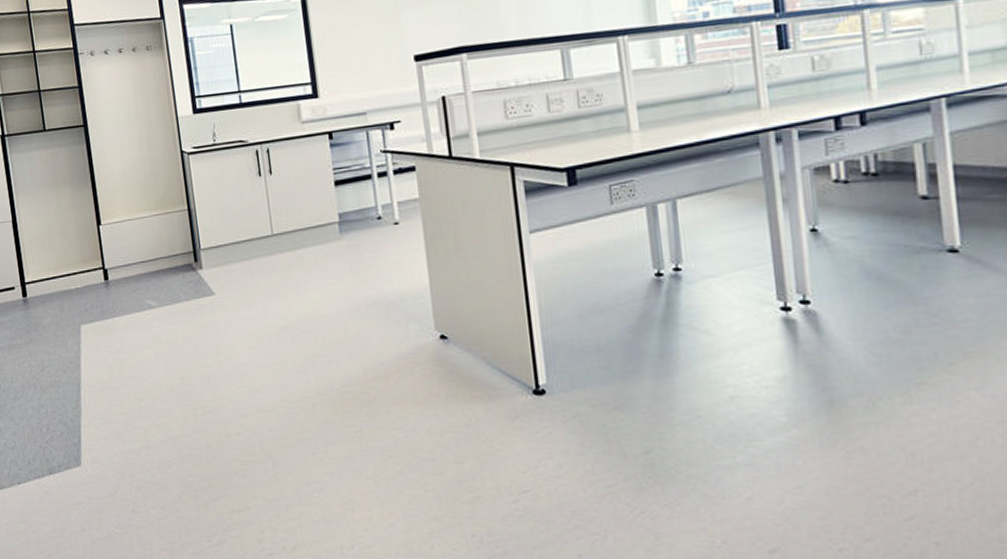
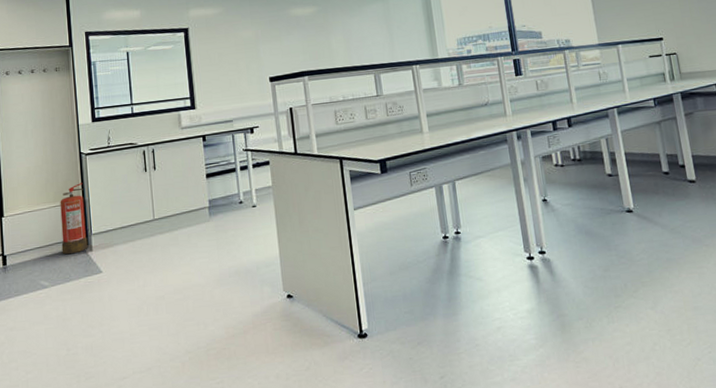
fire extinguisher: none [162,188,197,272] -> present [60,183,88,255]

